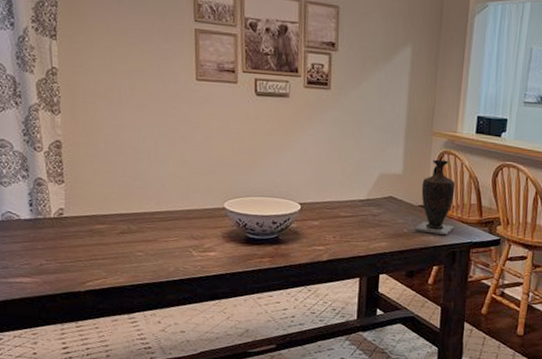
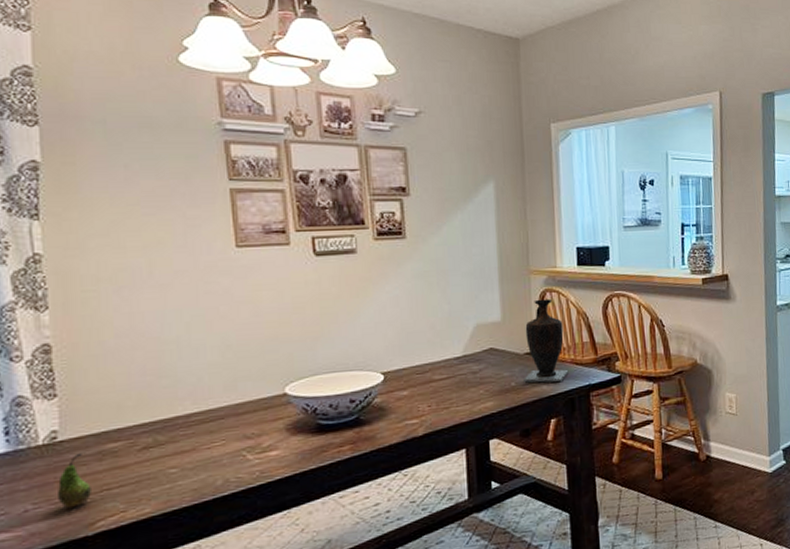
fruit: none [61,228,84,269] -> present [56,452,91,509]

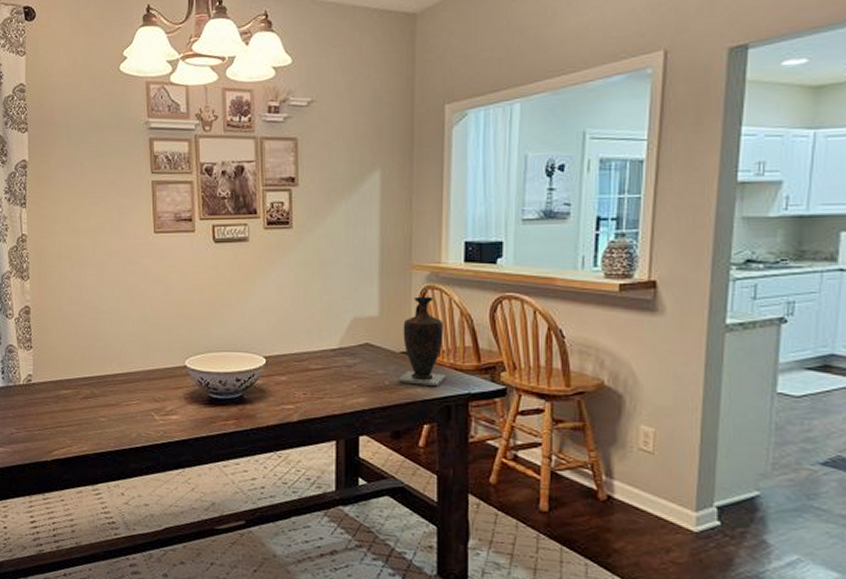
fruit: present [56,452,91,509] -> none [30,394,50,437]

